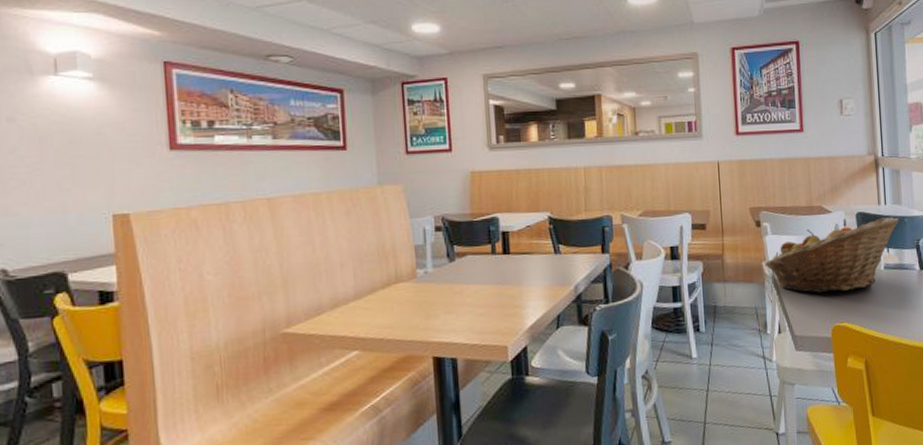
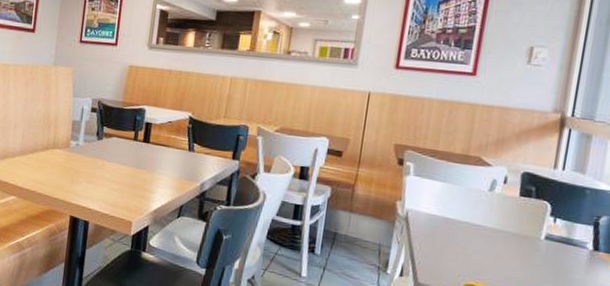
fruit basket: present [765,217,900,293] -> none [399,177,579,254]

